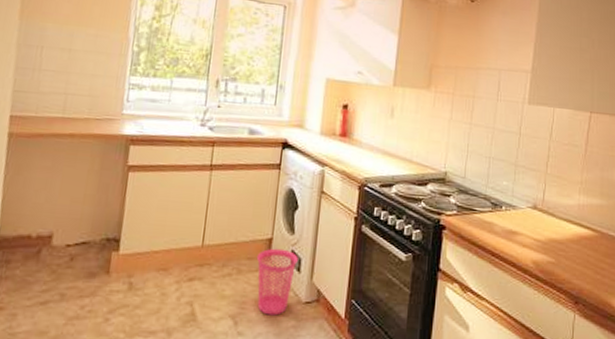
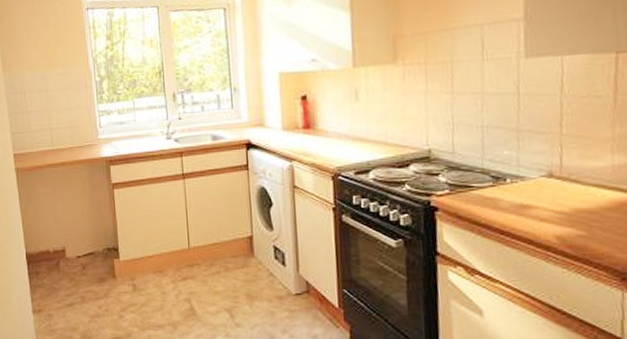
waste basket: present [256,248,298,316] -> none [240,245,281,308]

